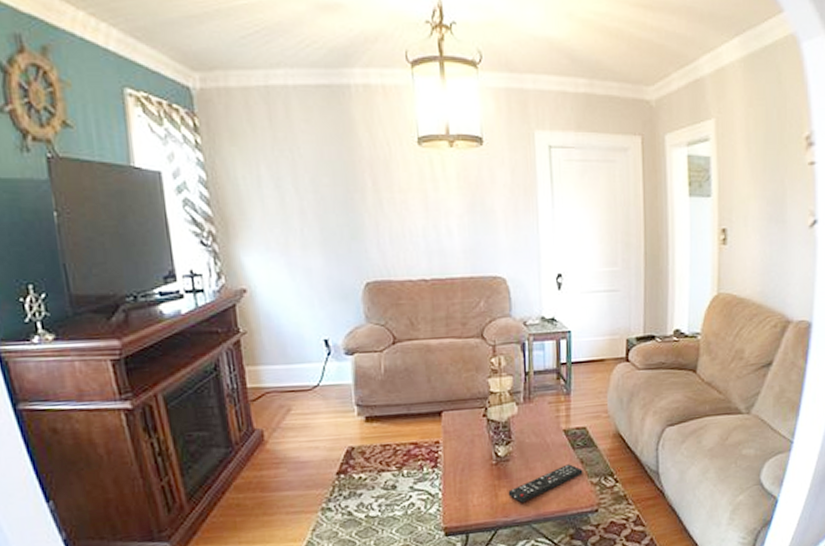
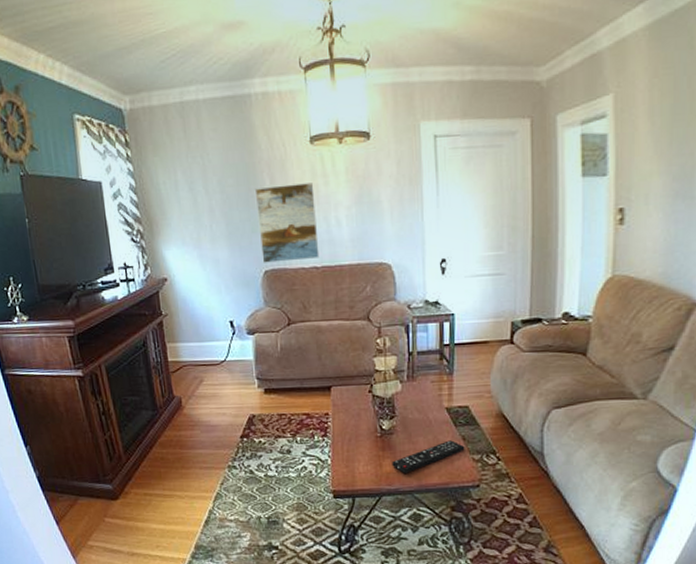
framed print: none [354,187,429,274] -> present [254,183,320,263]

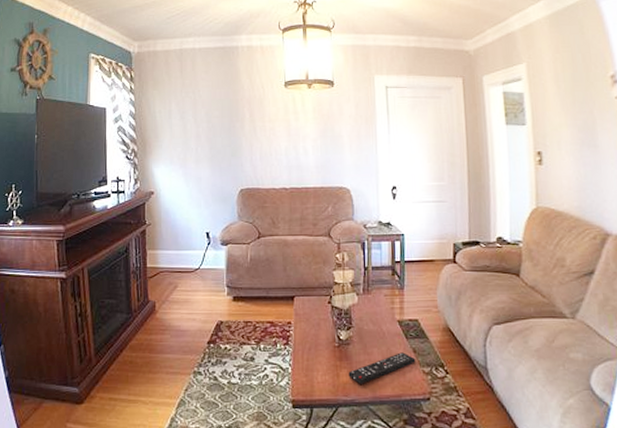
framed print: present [254,183,320,263] -> none [236,118,289,183]

